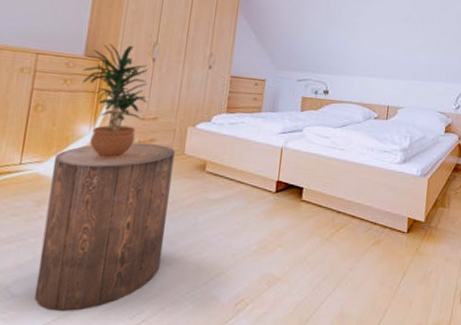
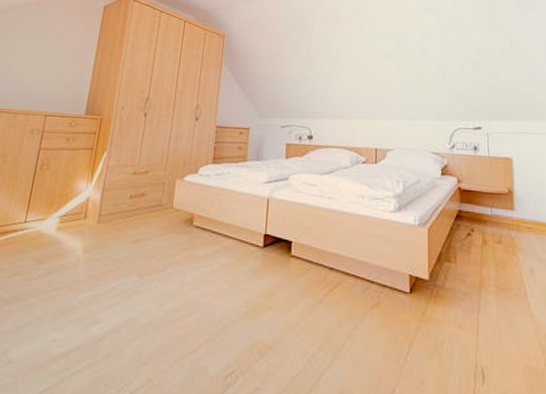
stool: present [34,143,175,312] -> none [29,197,164,381]
potted plant: present [82,44,148,160] -> none [82,102,140,215]

